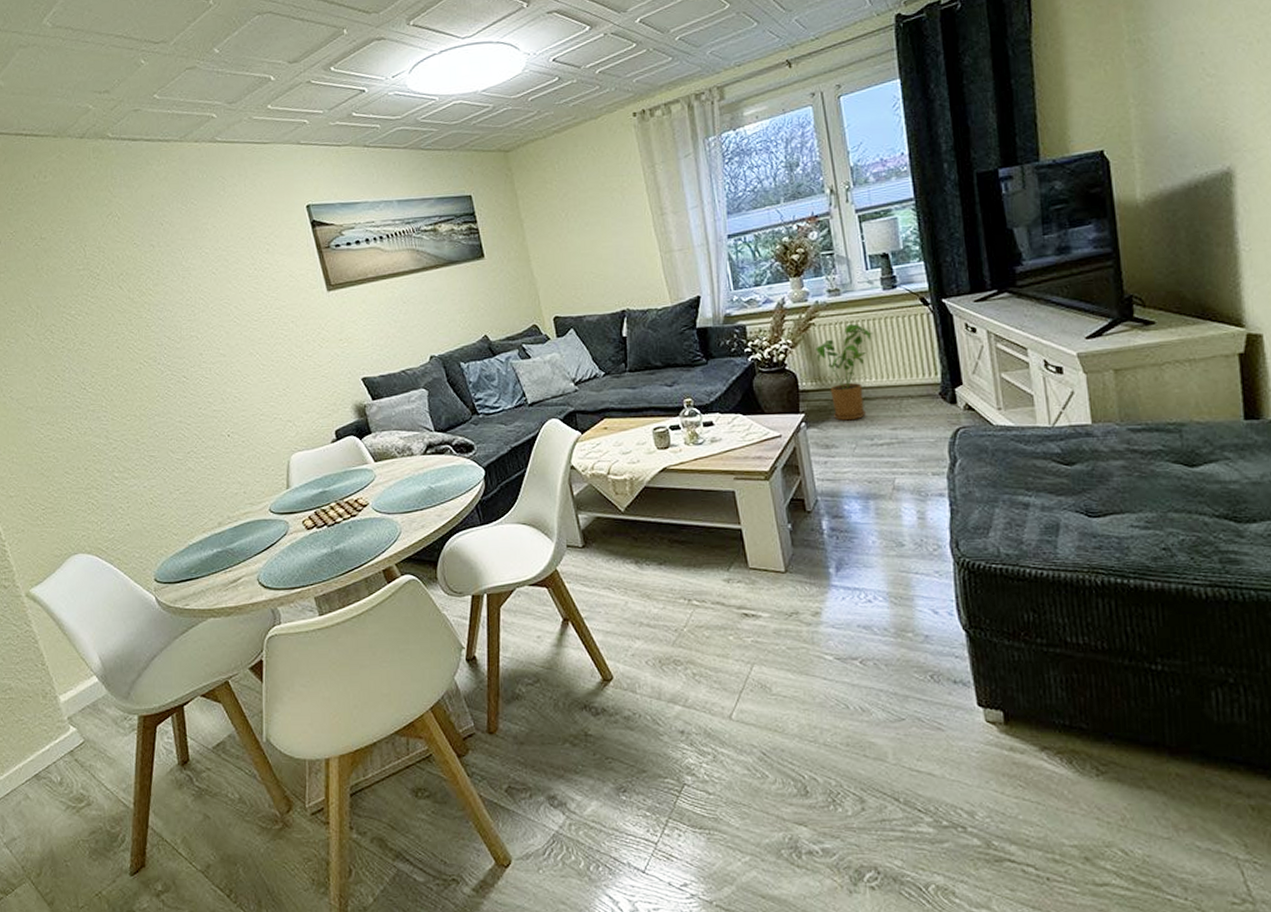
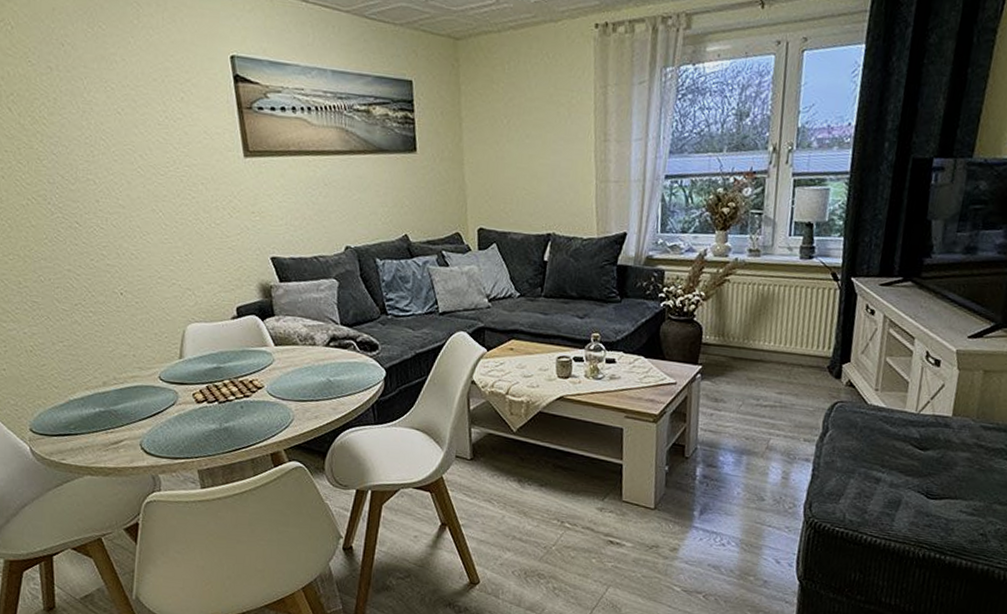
house plant: present [816,324,873,421] -> none [724,287,782,380]

